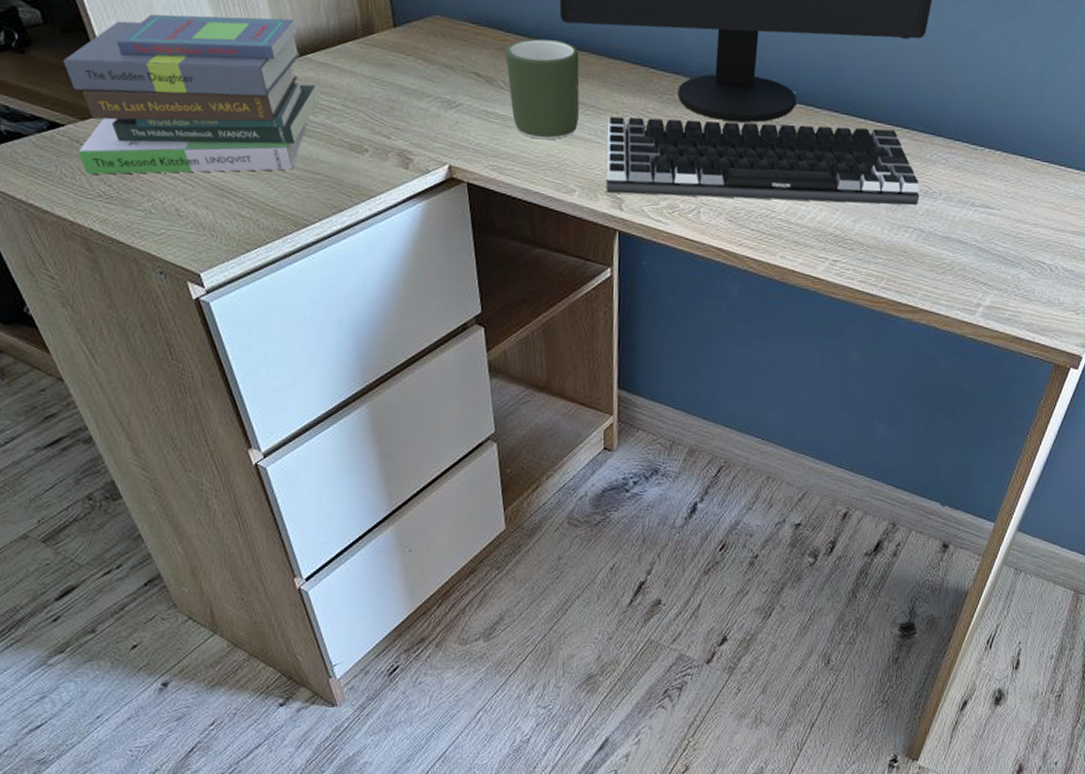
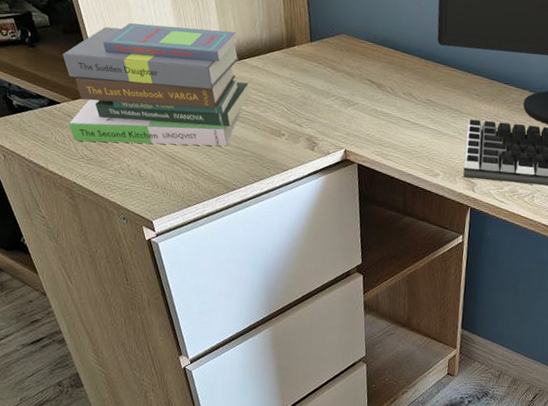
mug: present [505,38,580,140] -> none [393,56,450,135]

